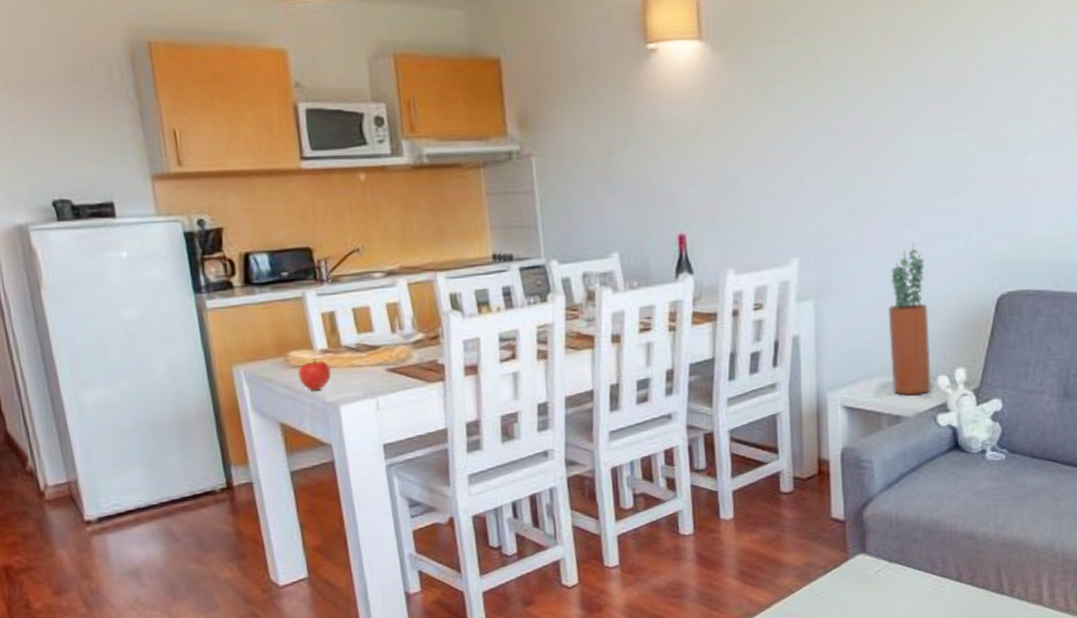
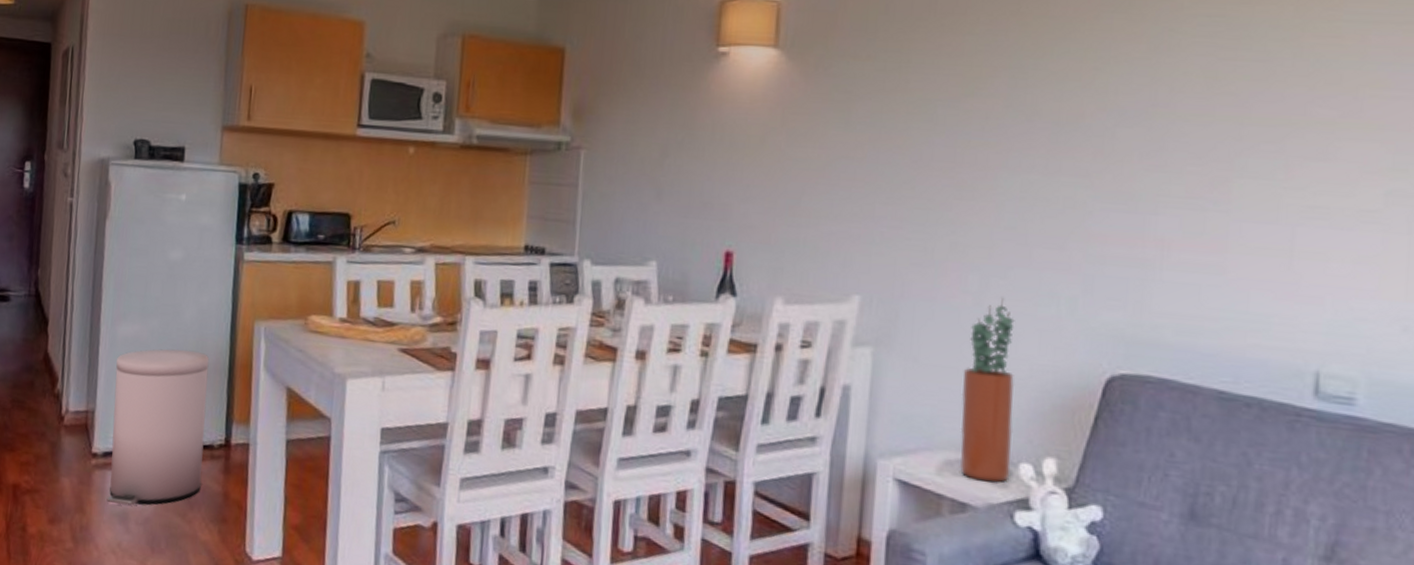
pedal bin: none [89,404,211,563] -> present [106,349,209,506]
fruit: present [298,358,332,391] -> none [314,326,346,360]

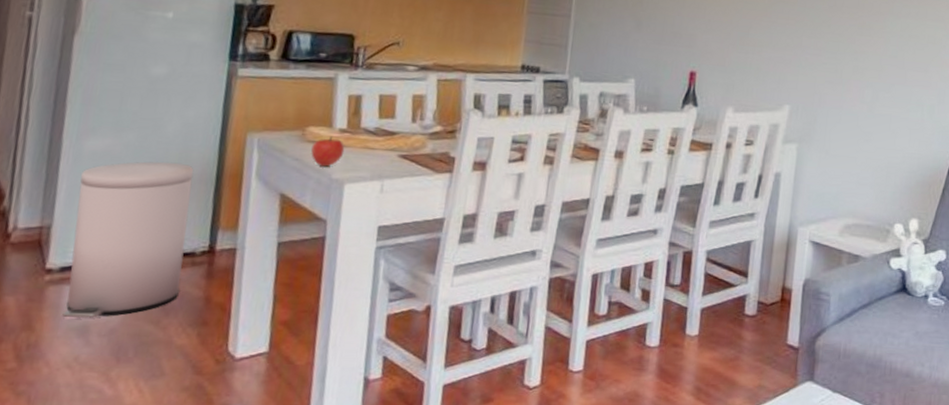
fruit: none [314,326,346,360] -> present [311,136,345,167]
vase: present [959,297,1015,483] -> none [854,106,894,239]

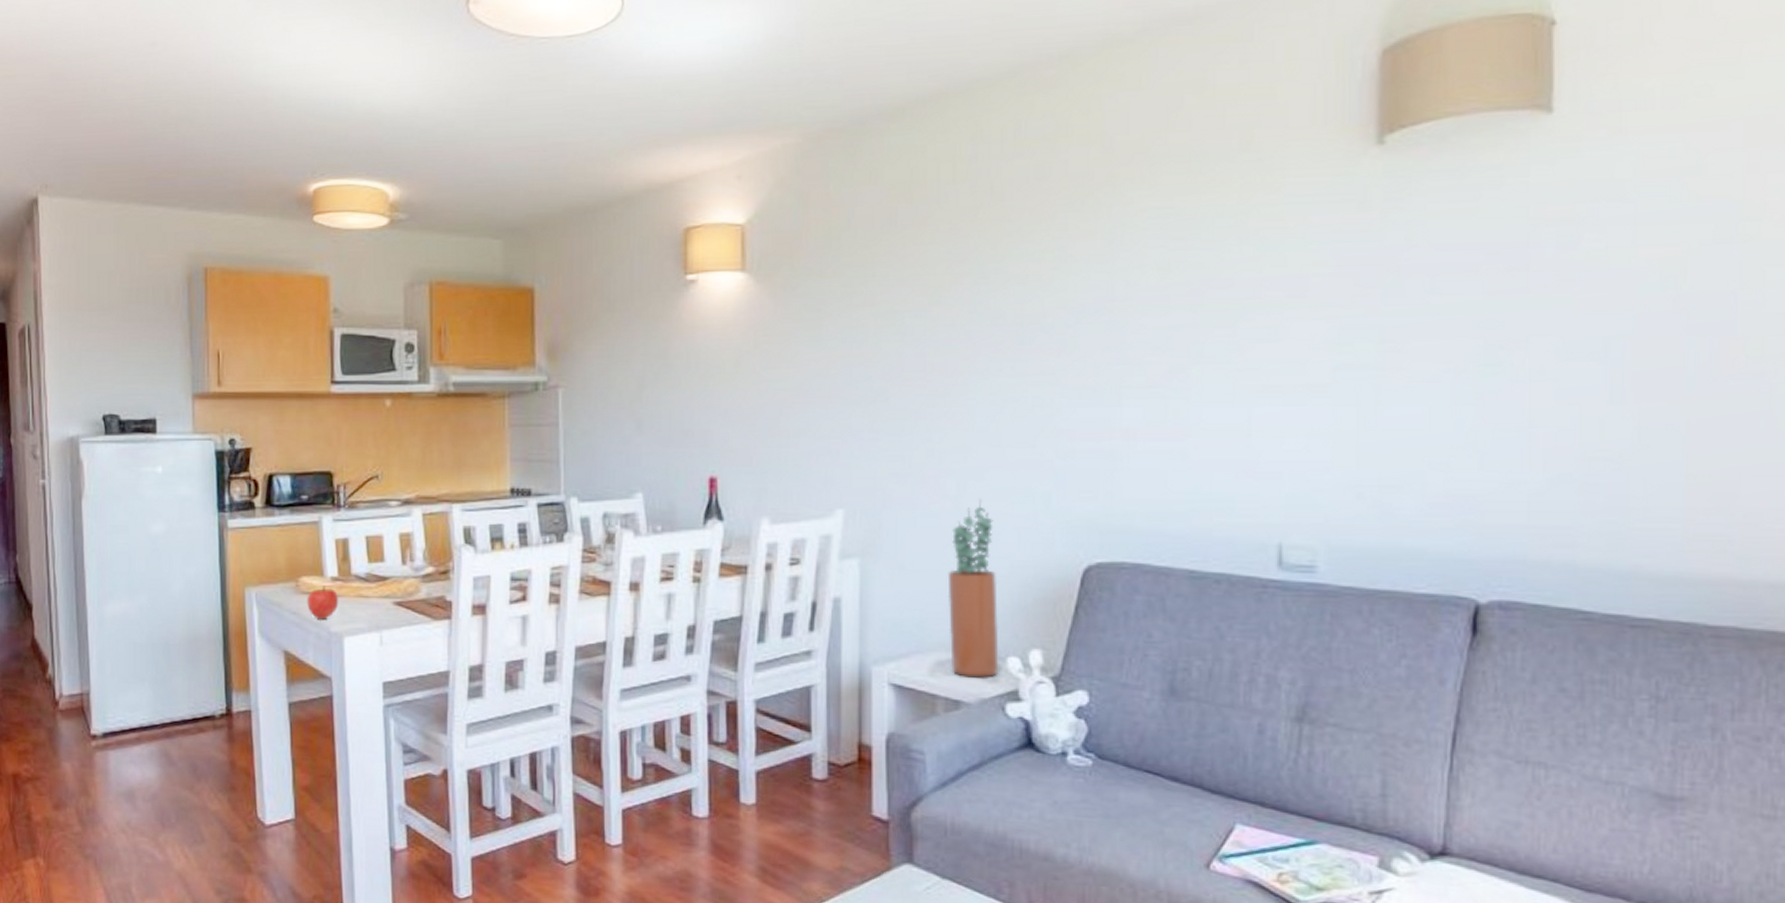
pedal bin: present [62,161,194,318] -> none [107,623,206,783]
vase: none [854,106,894,239] -> present [947,499,999,678]

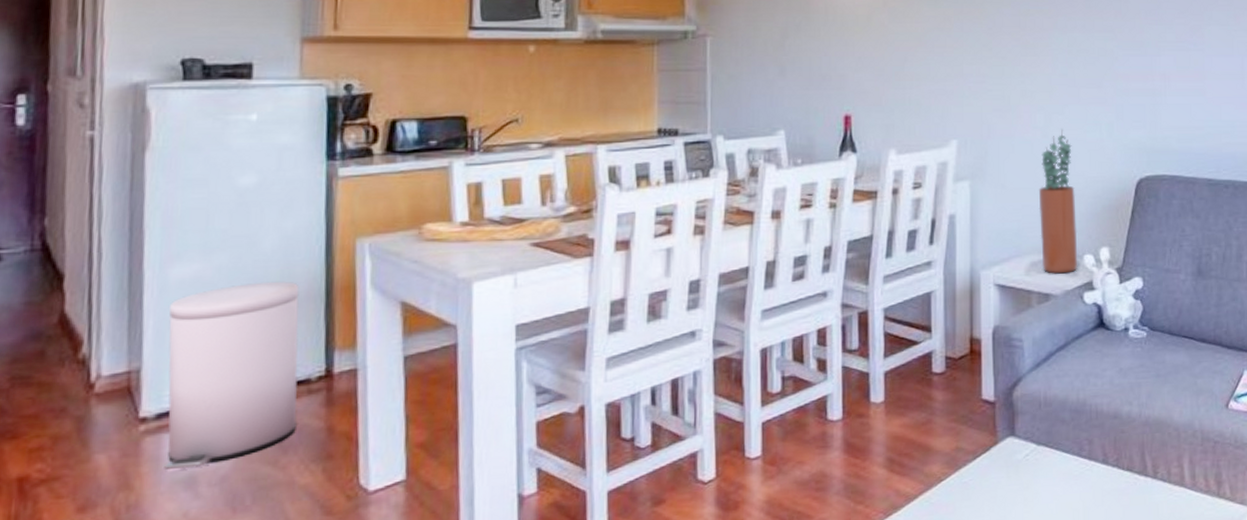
pedal bin: none [107,623,206,783] -> present [164,281,300,469]
fruit: present [307,586,339,619] -> none [431,231,469,266]

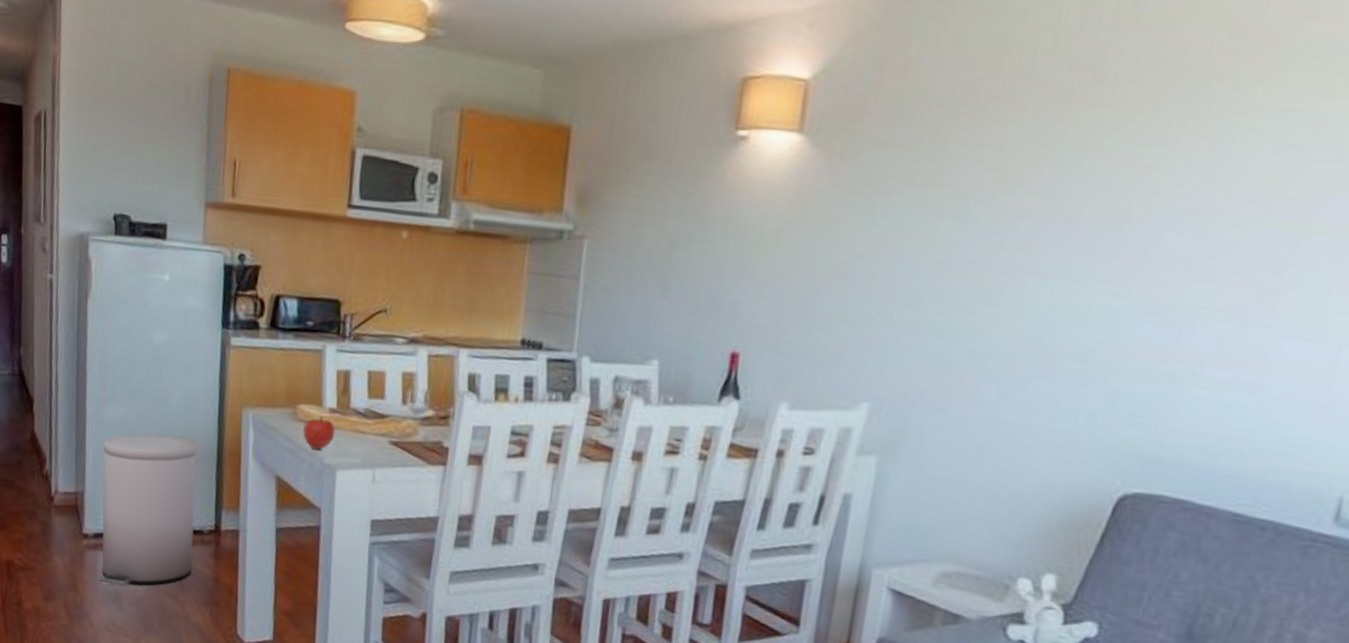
fruit: none [431,231,469,266] -> present [303,416,336,450]
vase: present [1038,129,1078,274] -> none [956,409,1030,596]

